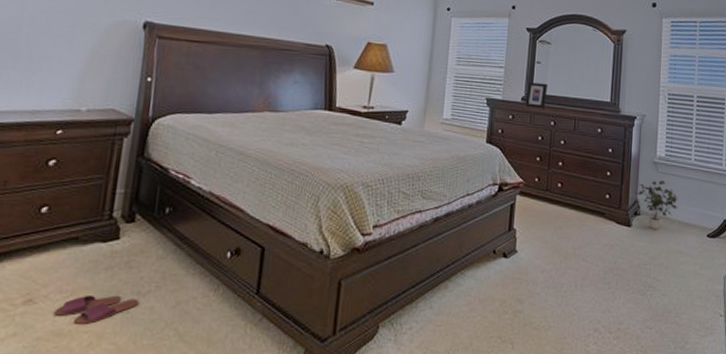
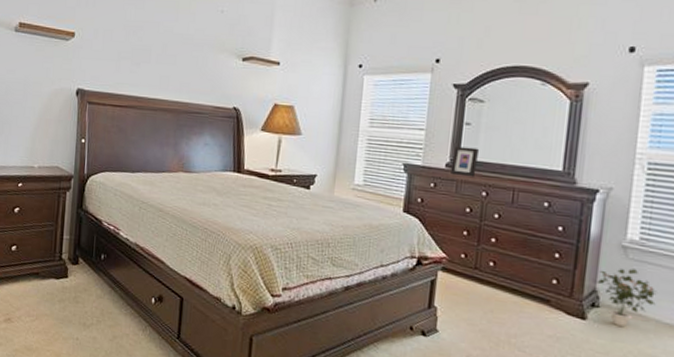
slippers: present [54,294,139,324] -> none [25,320,85,344]

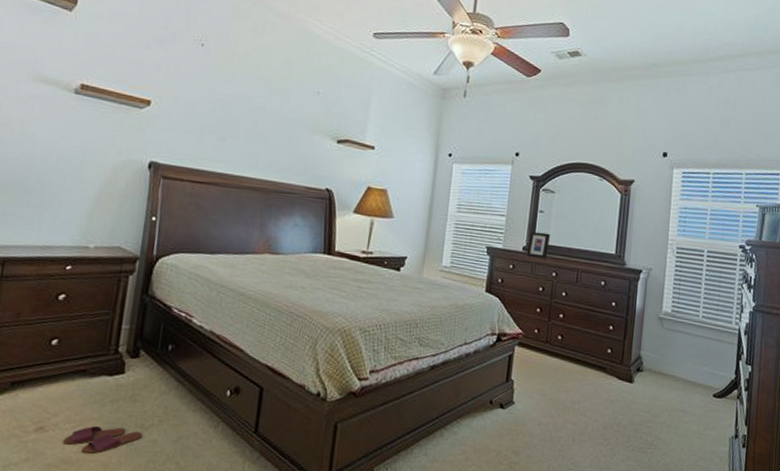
slippers: none [25,320,85,344] -> present [63,425,143,454]
potted plant: present [597,269,657,328] -> none [641,337,684,388]

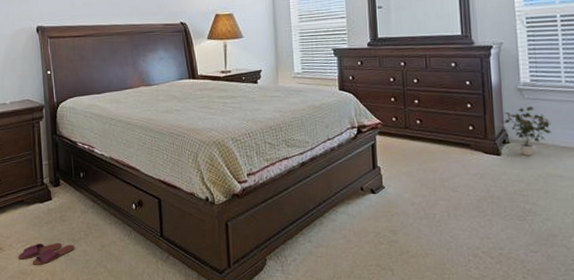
picture frame: present [527,231,551,260] -> none [372,26,393,52]
potted plant: none [641,337,684,388] -> present [504,106,552,157]

